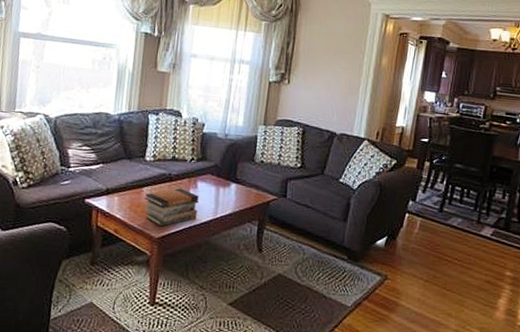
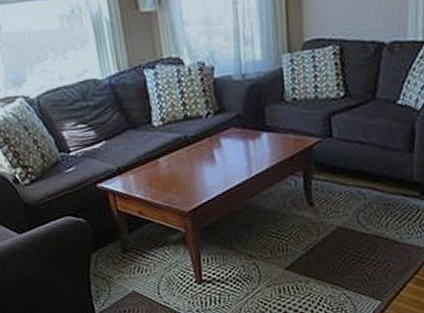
book stack: present [144,188,199,227] -> none [163,150,229,199]

